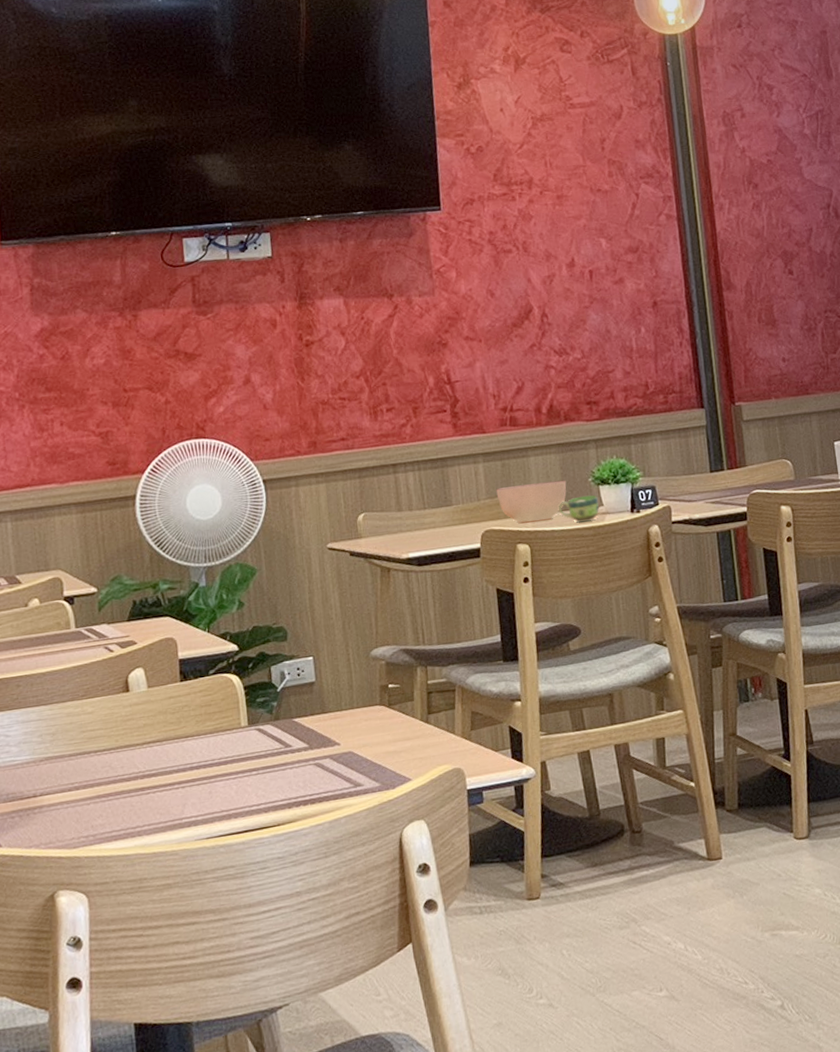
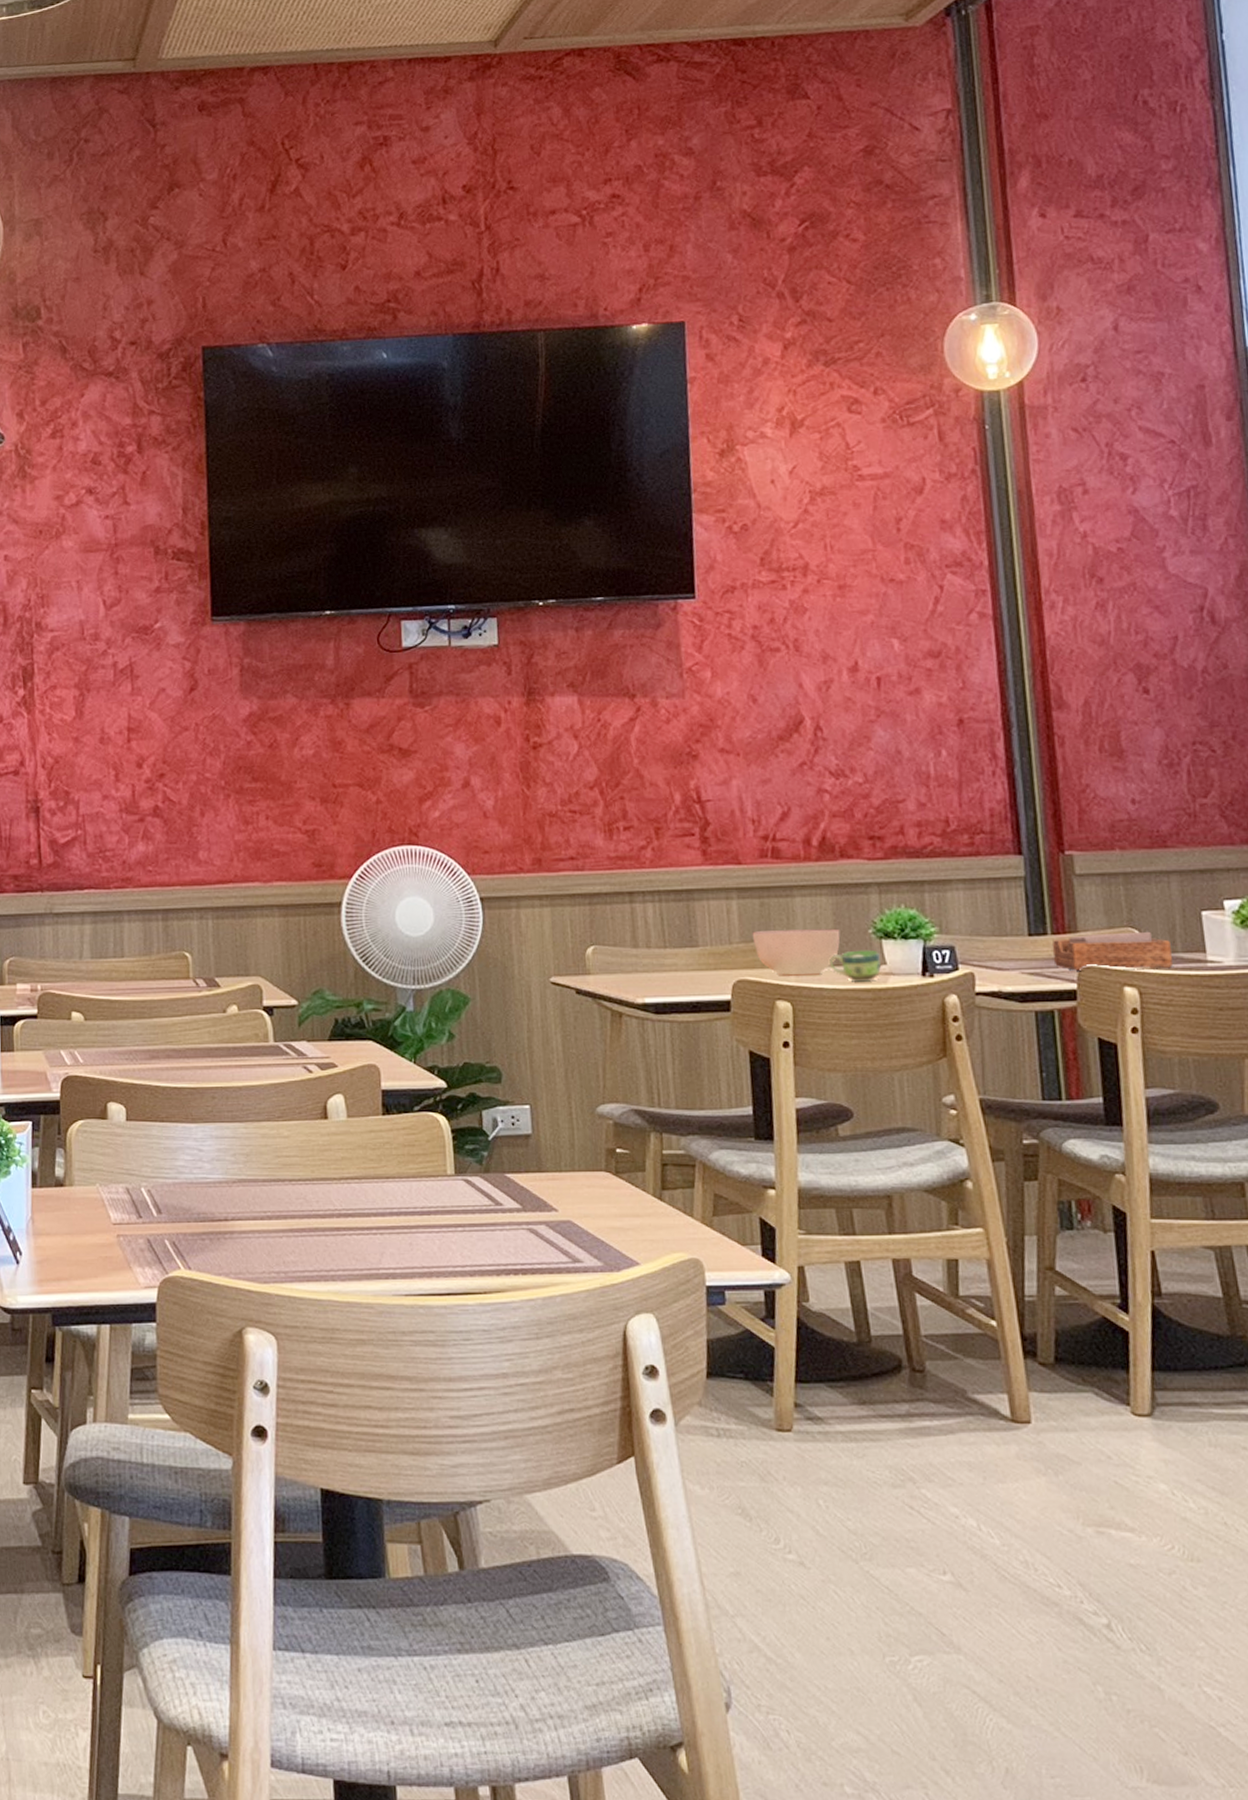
napkin holder: none [727,460,815,498] -> present [1052,931,1173,972]

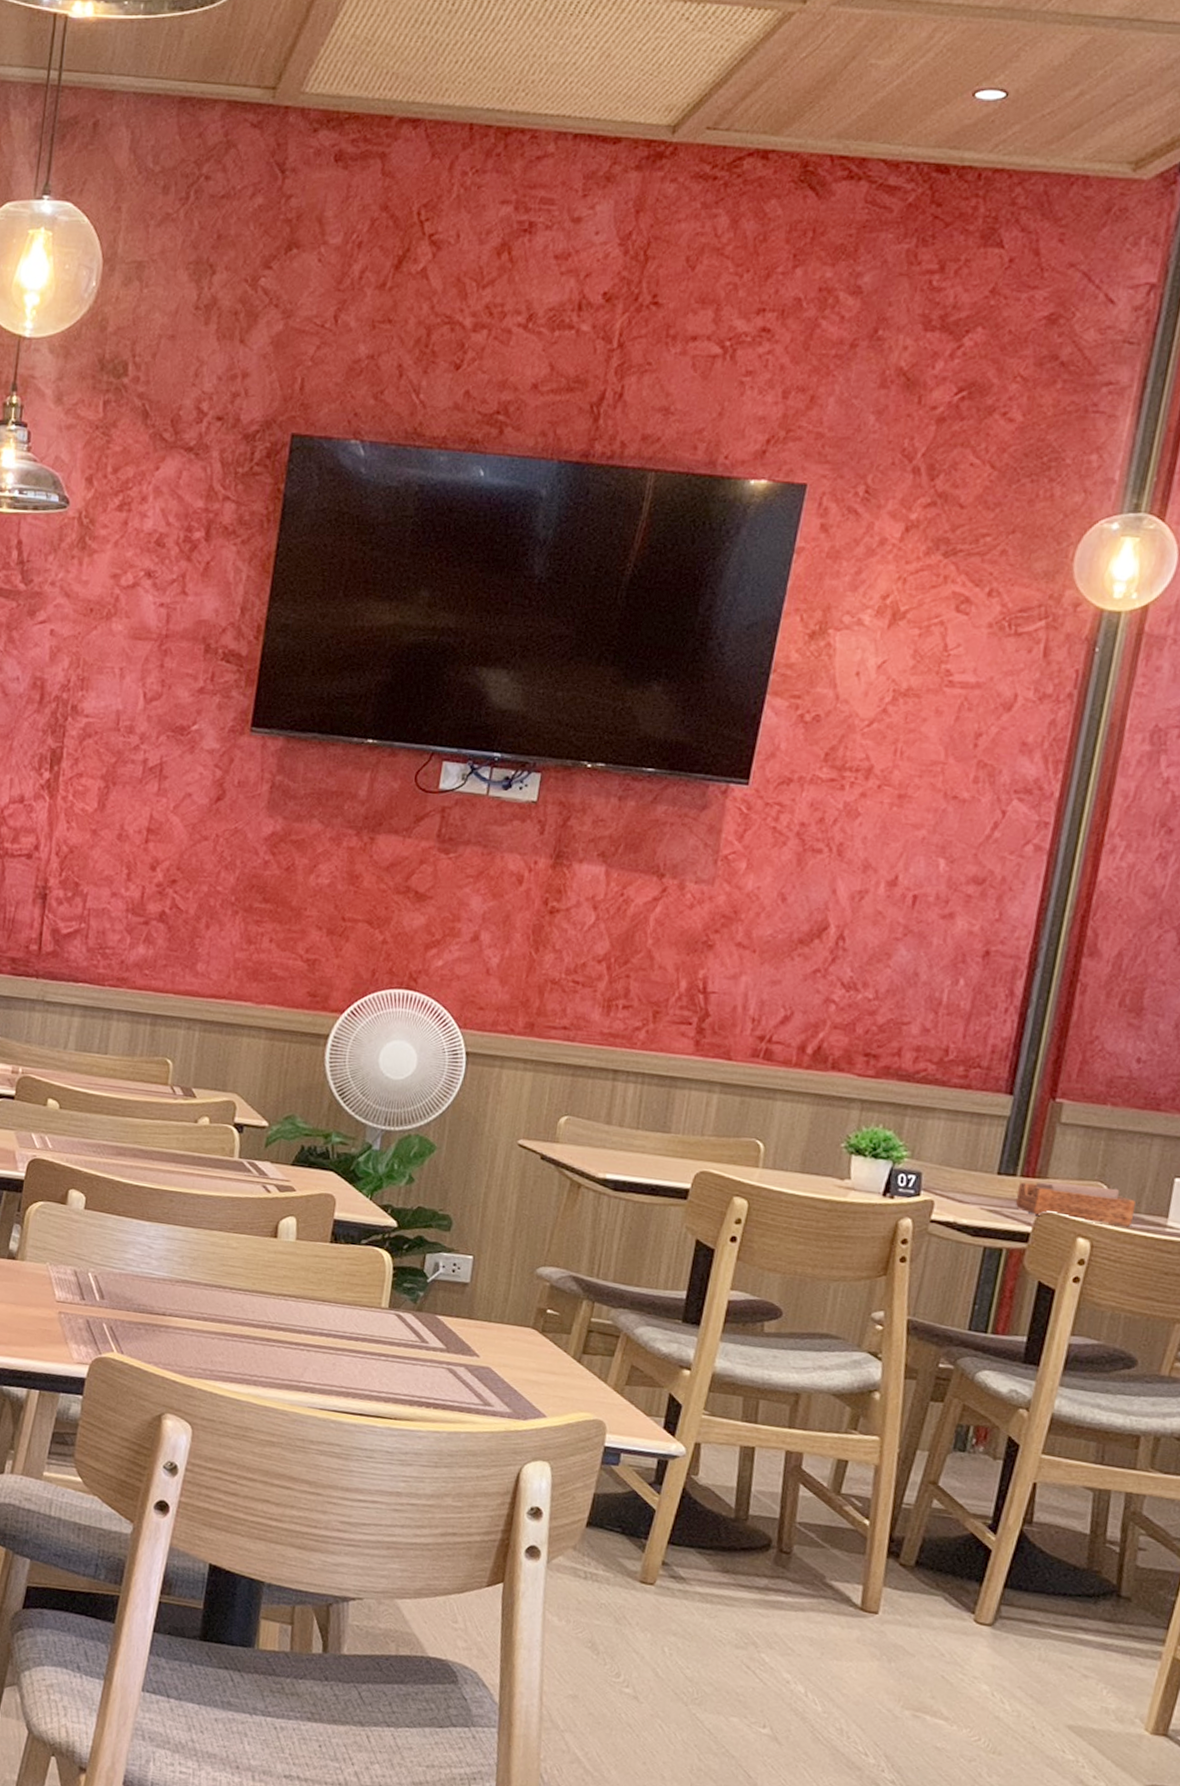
bowl: present [752,928,840,977] -> none [725,1127,813,1179]
cup: present [828,949,881,982] -> none [794,1161,846,1193]

